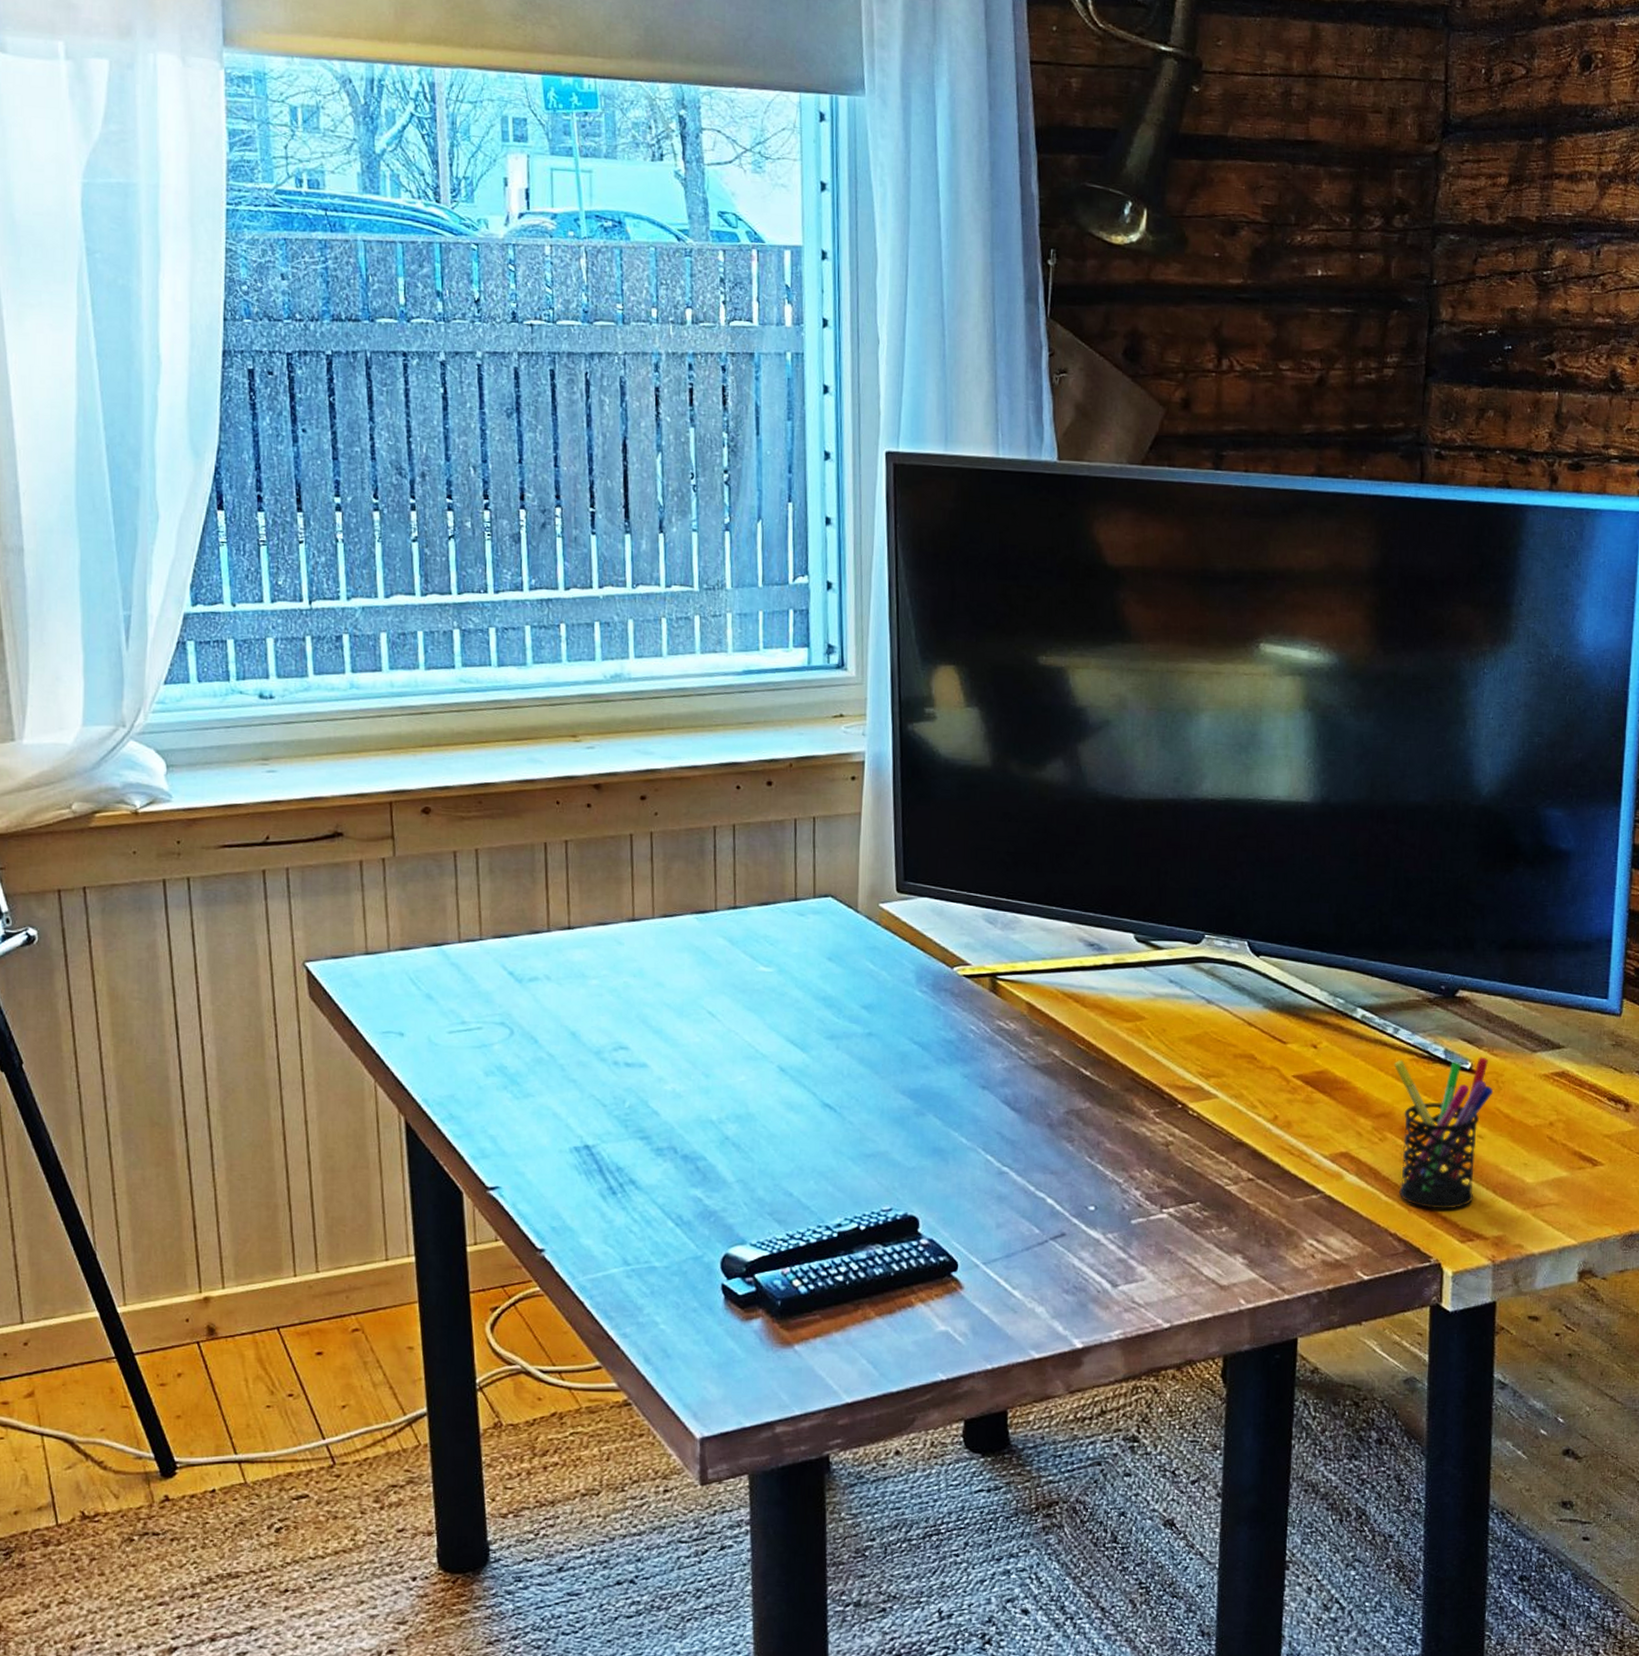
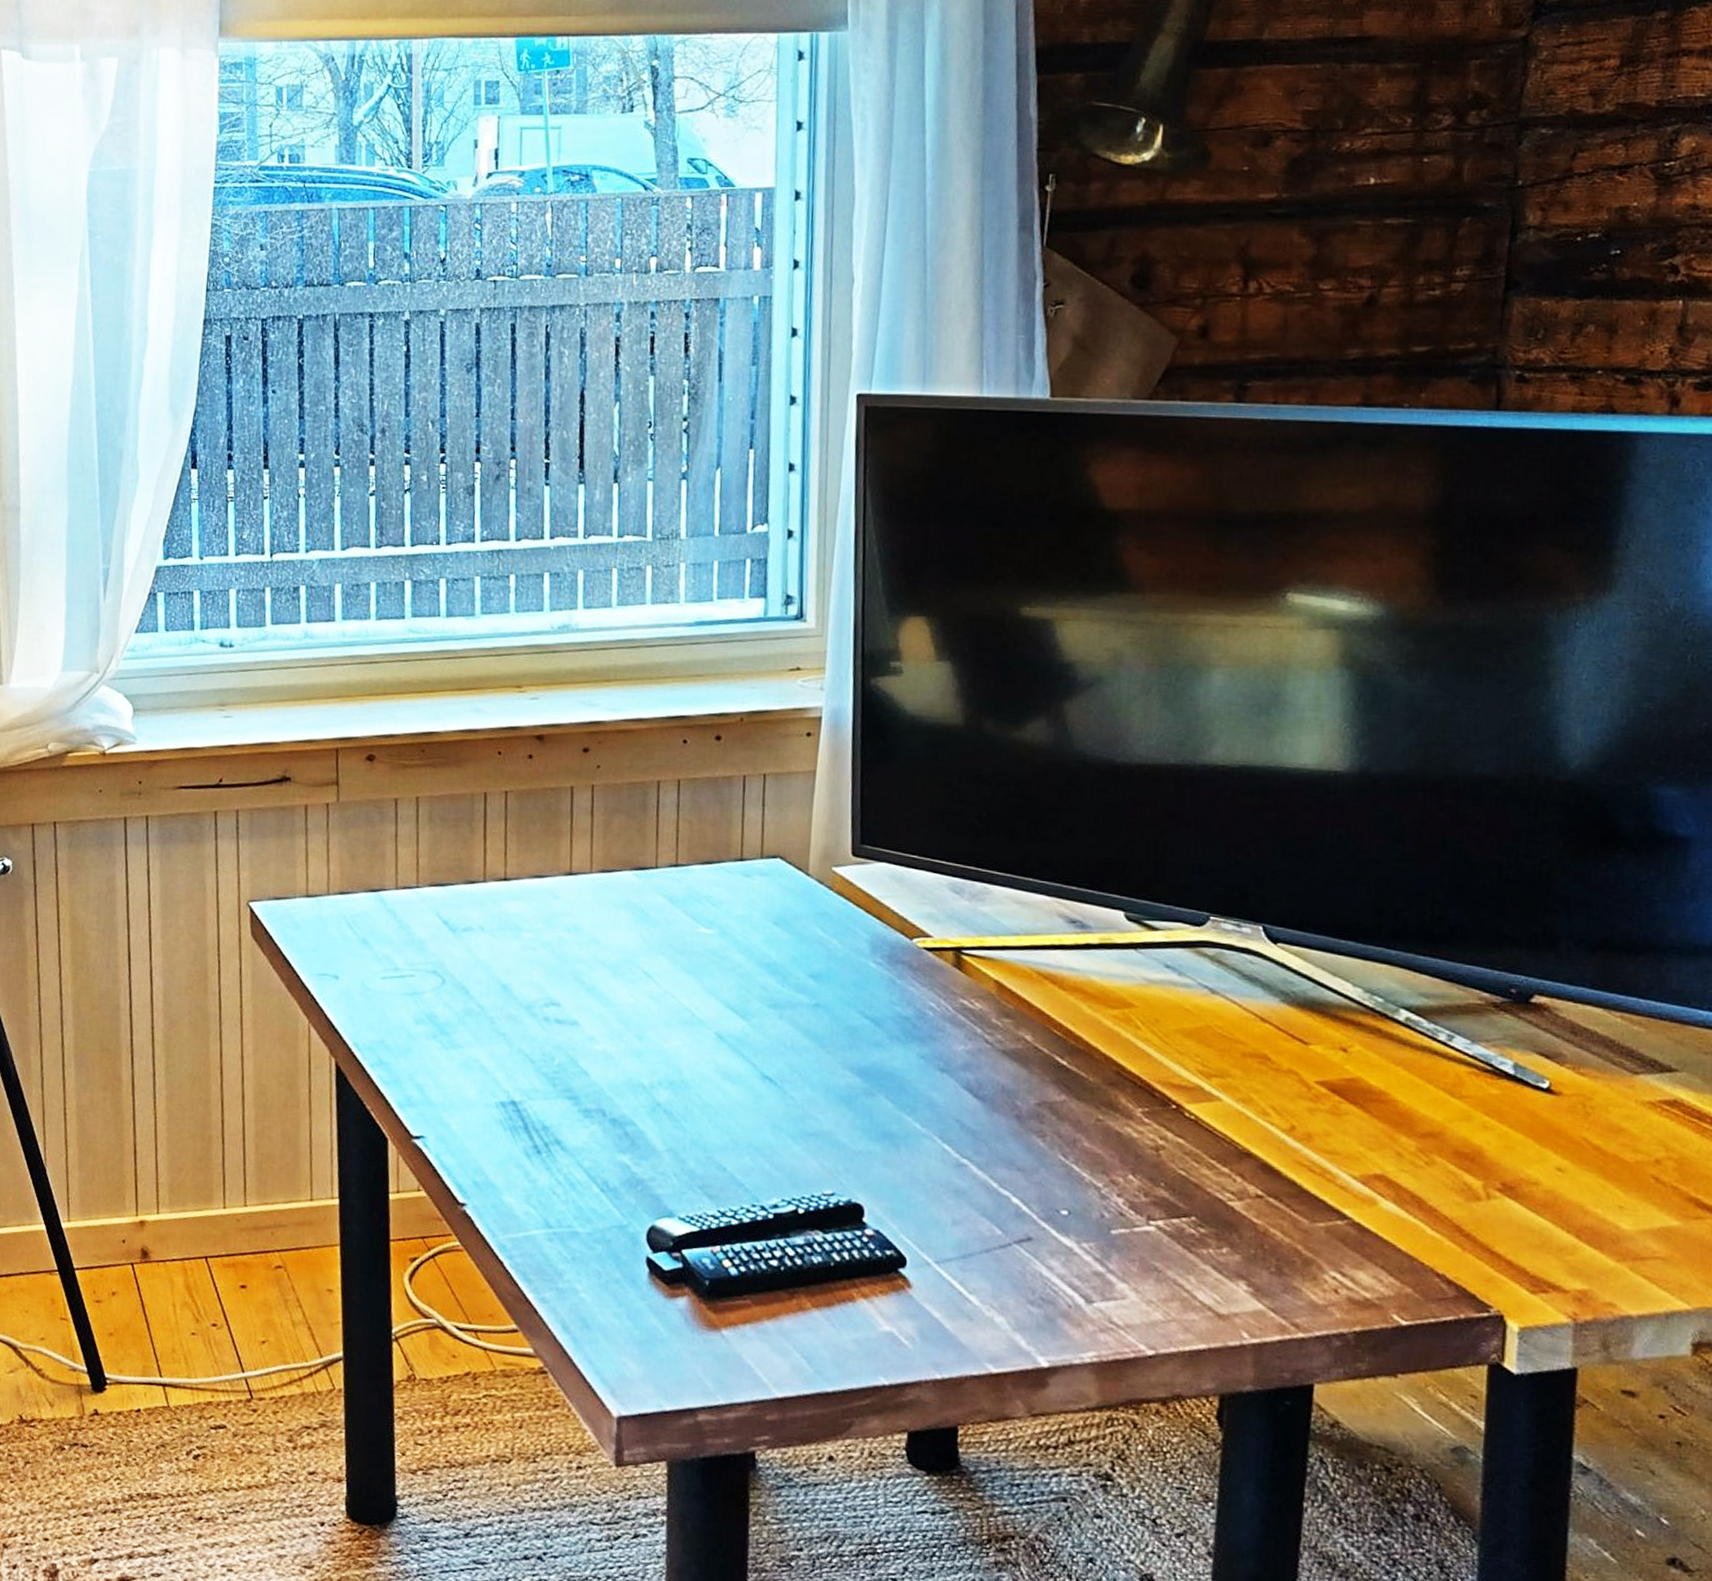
pen holder: present [1394,1057,1494,1209] -> none [1447,1072,1579,1253]

